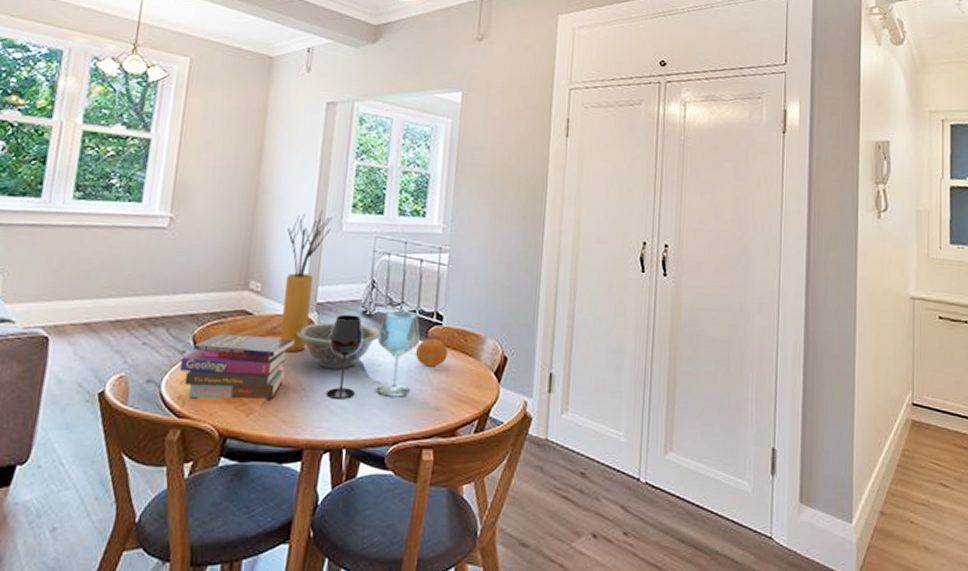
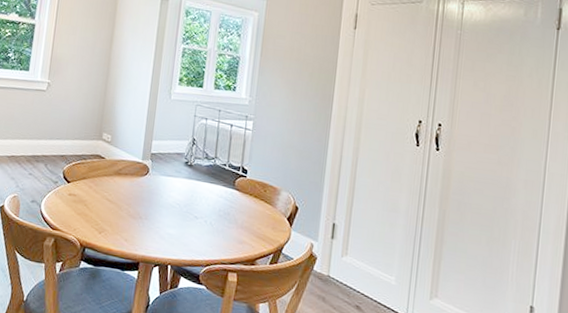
books: present [179,333,294,400] -> none [53,170,134,223]
vase: present [280,210,332,353] -> none [124,82,164,189]
decorative bowl: present [297,321,381,370] -> none [136,168,199,205]
wine glass: present [325,314,364,399] -> none [156,163,186,228]
wine glass: present [377,311,421,397] -> none [195,163,230,230]
fruit: present [415,338,448,367] -> none [224,187,250,210]

